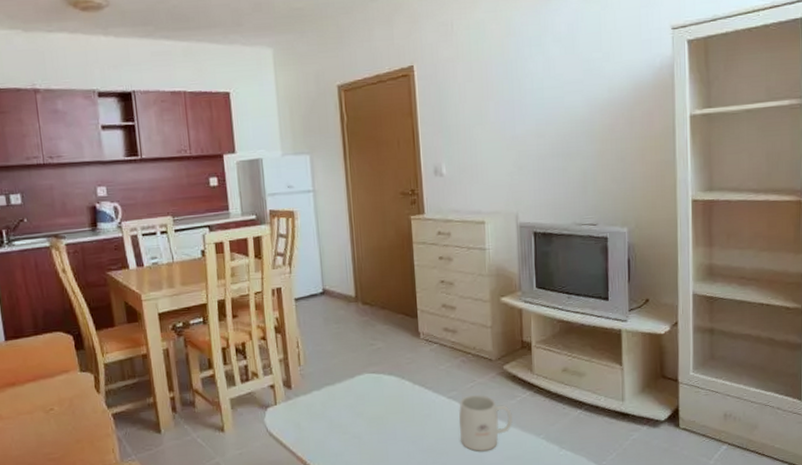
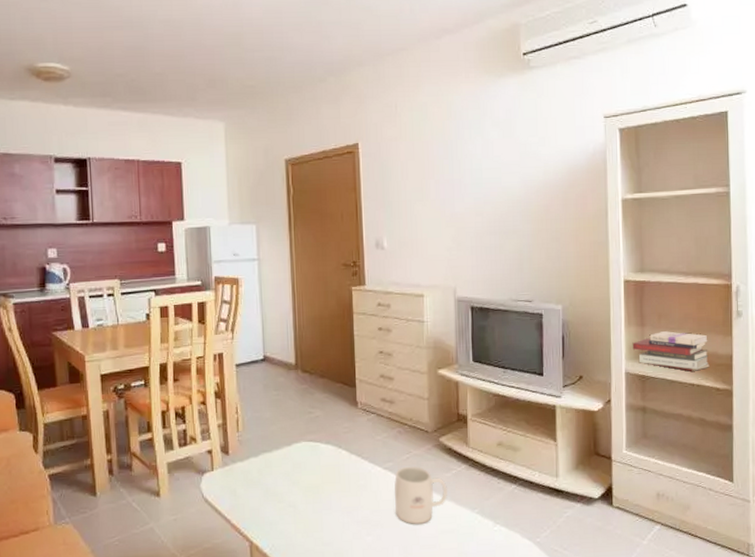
books: none [700,251,780,291] -> present [632,331,710,372]

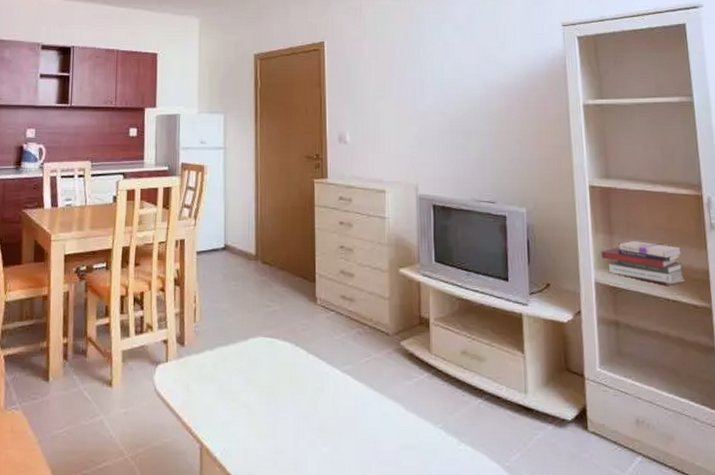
mug: present [394,466,448,525] -> none [352,370,410,437]

